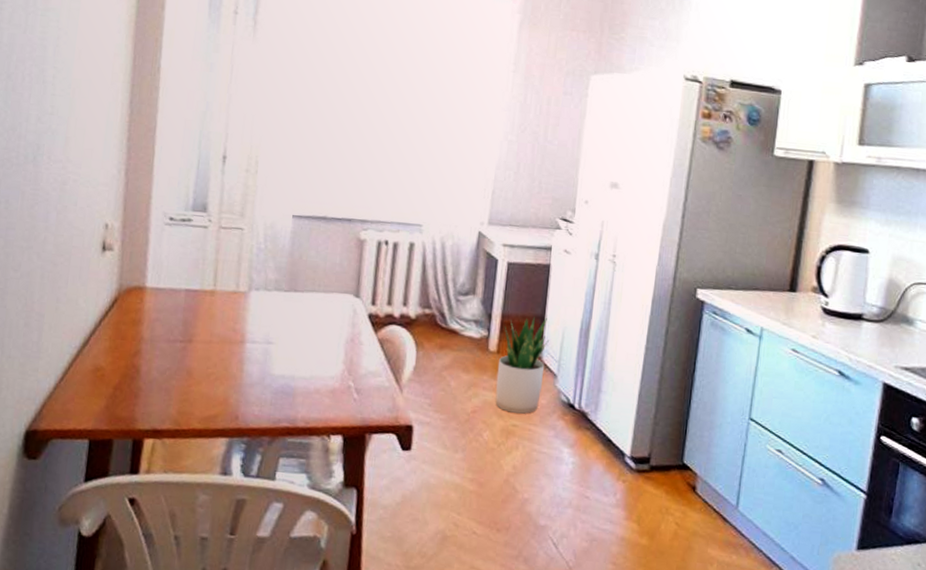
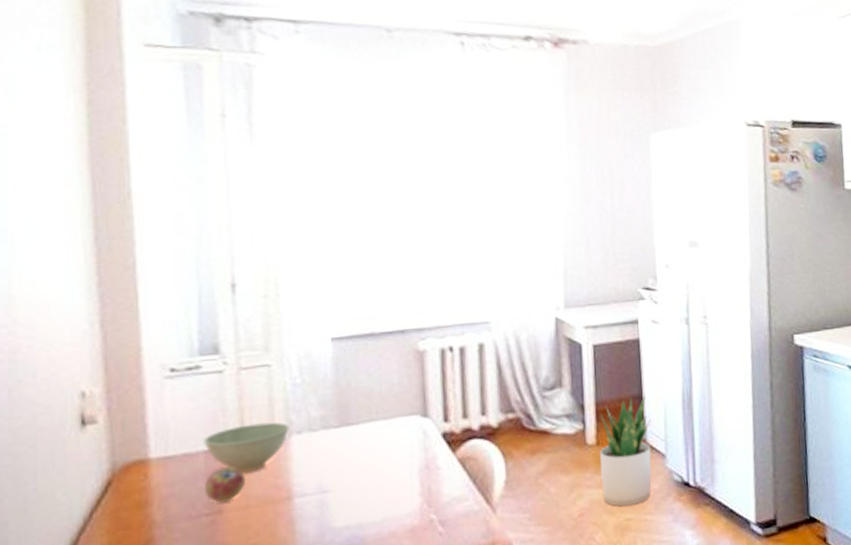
fruit: none [182,305,212,334] -> present [205,466,245,503]
bowl: none [185,274,251,315] -> present [202,422,289,473]

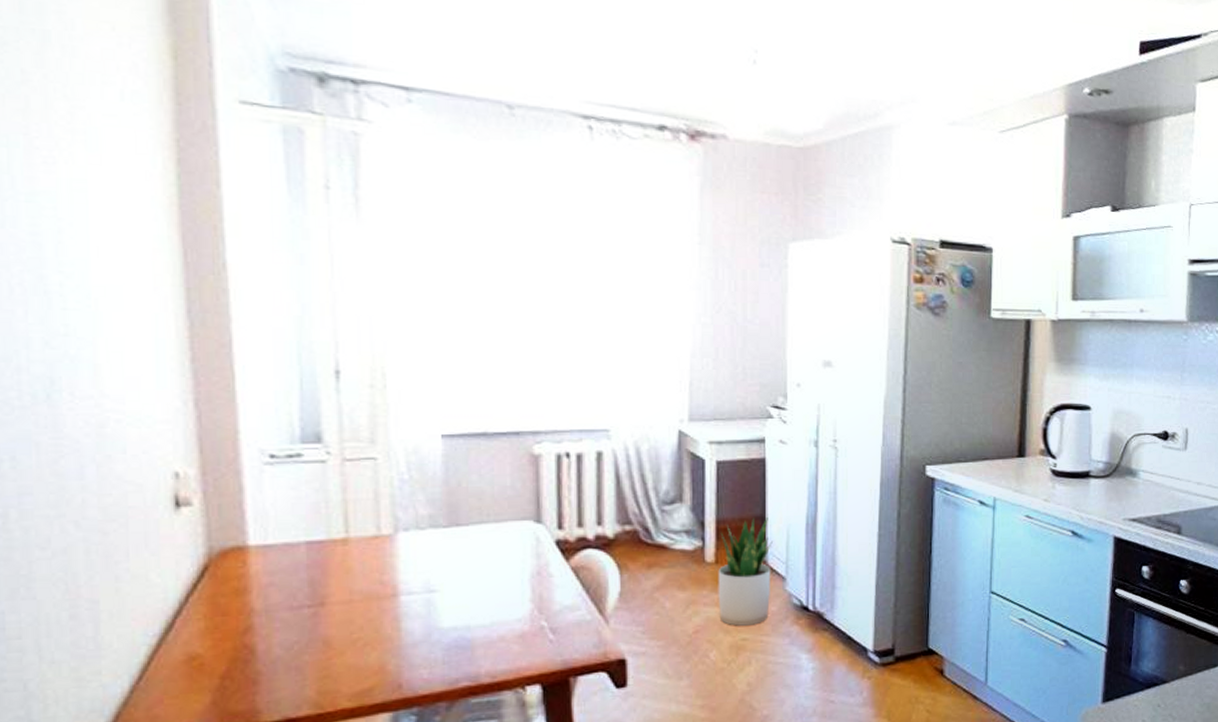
bowl: present [202,422,289,473] -> none [304,517,396,567]
fruit: present [205,466,245,503] -> none [307,559,349,595]

